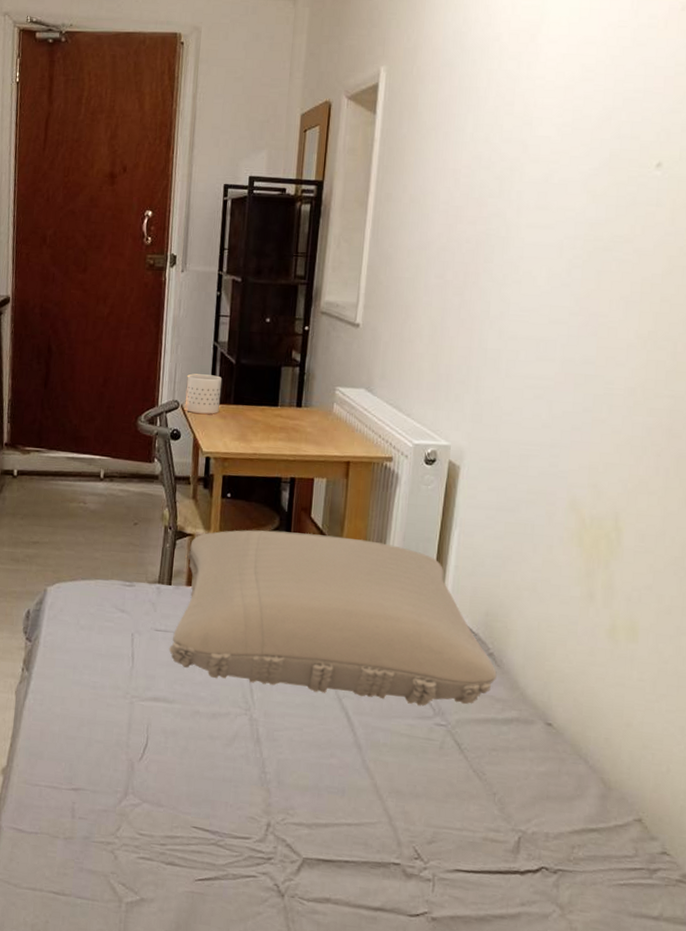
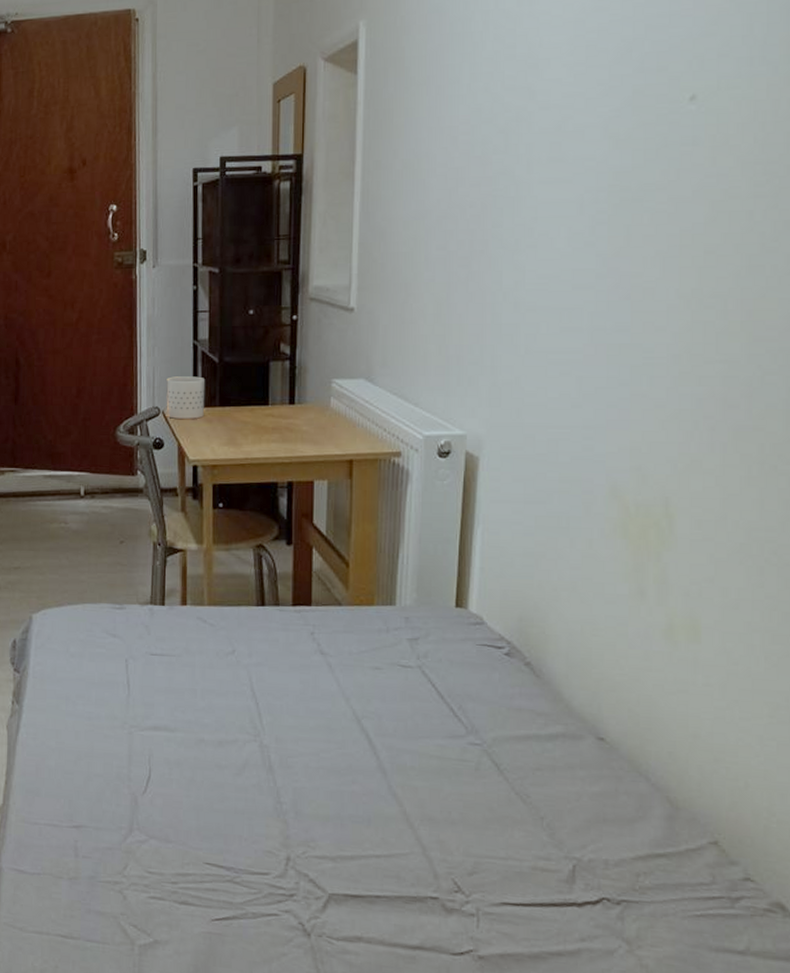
pillow: present [168,530,497,706] -> none [166,540,536,724]

